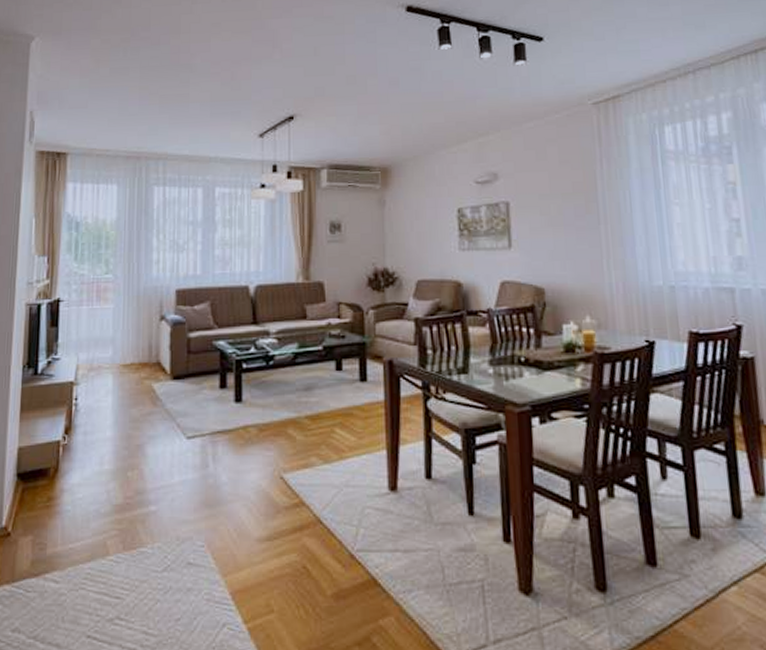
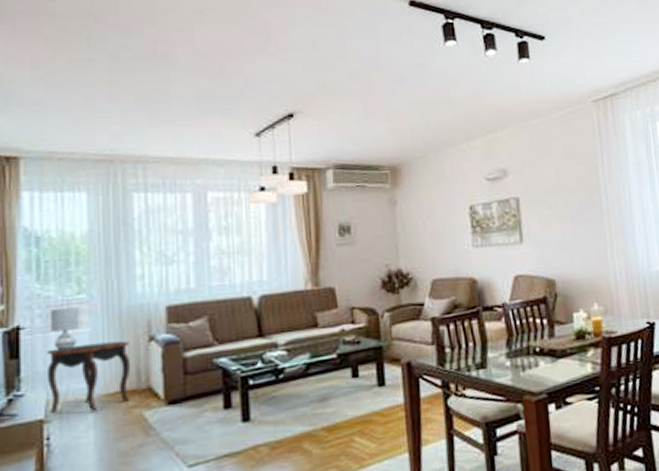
side table: none [78,318,145,379] -> present [46,340,131,413]
lamp: none [83,285,107,323] -> present [49,307,80,351]

